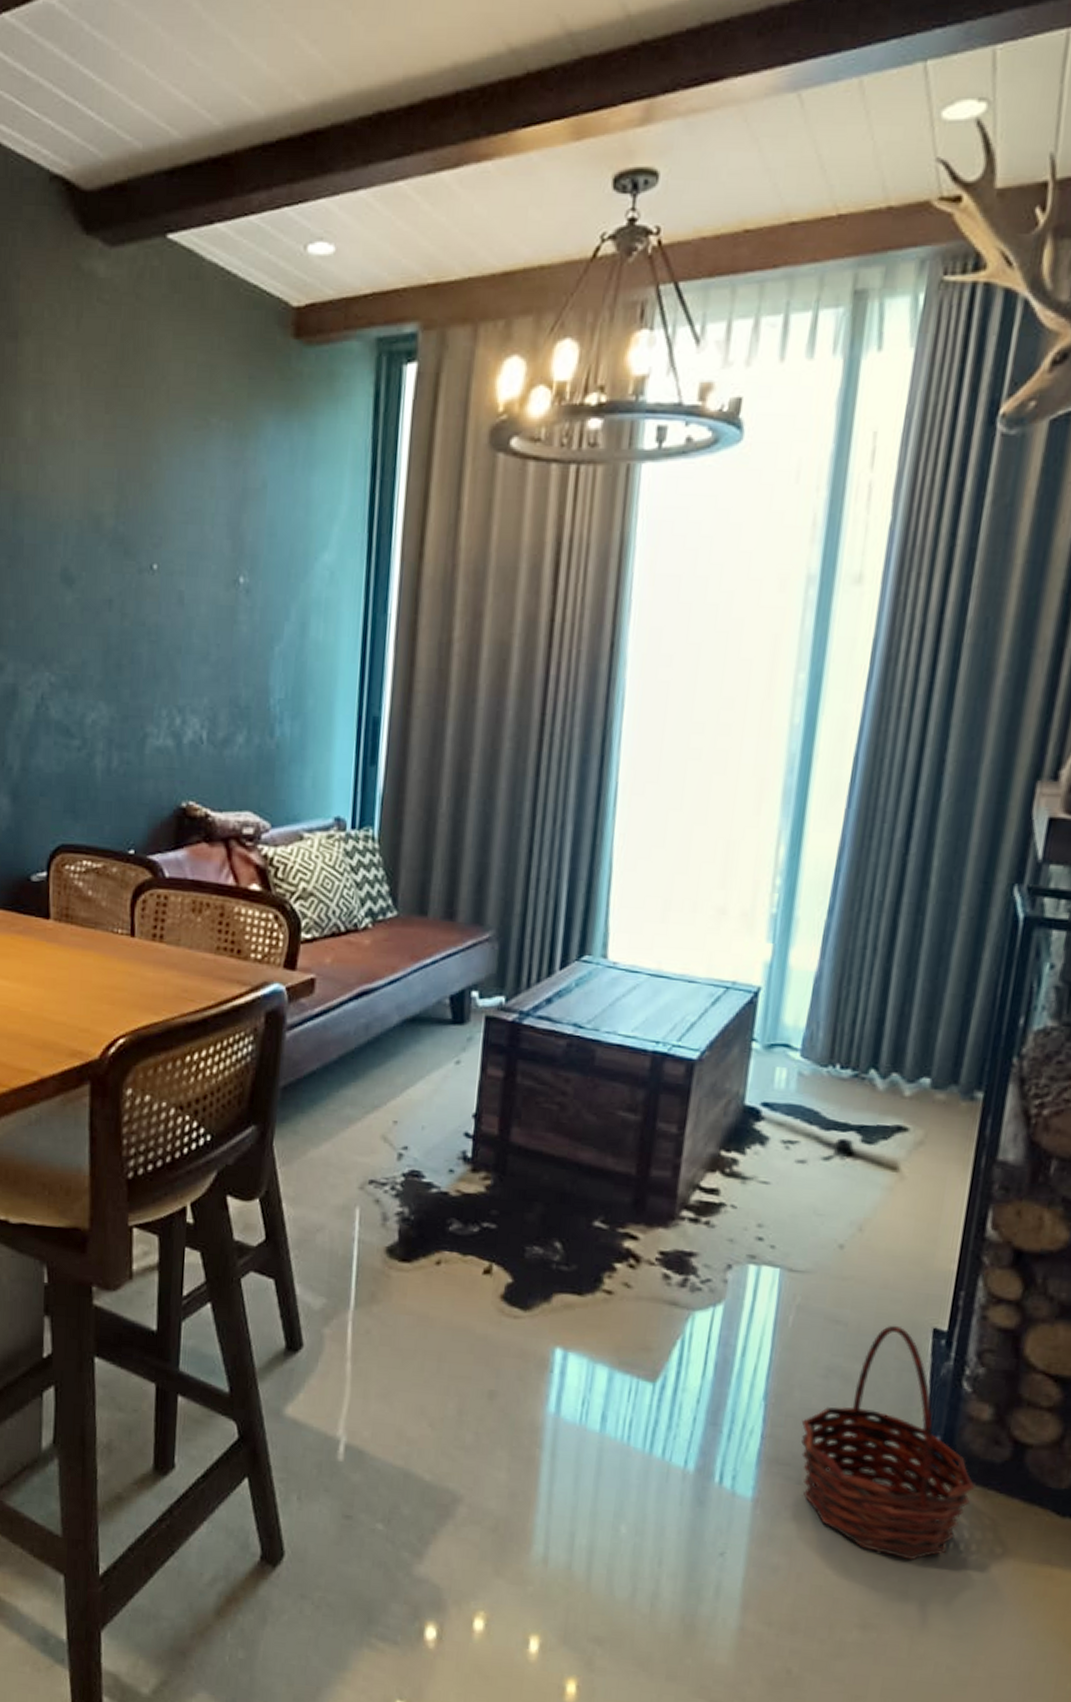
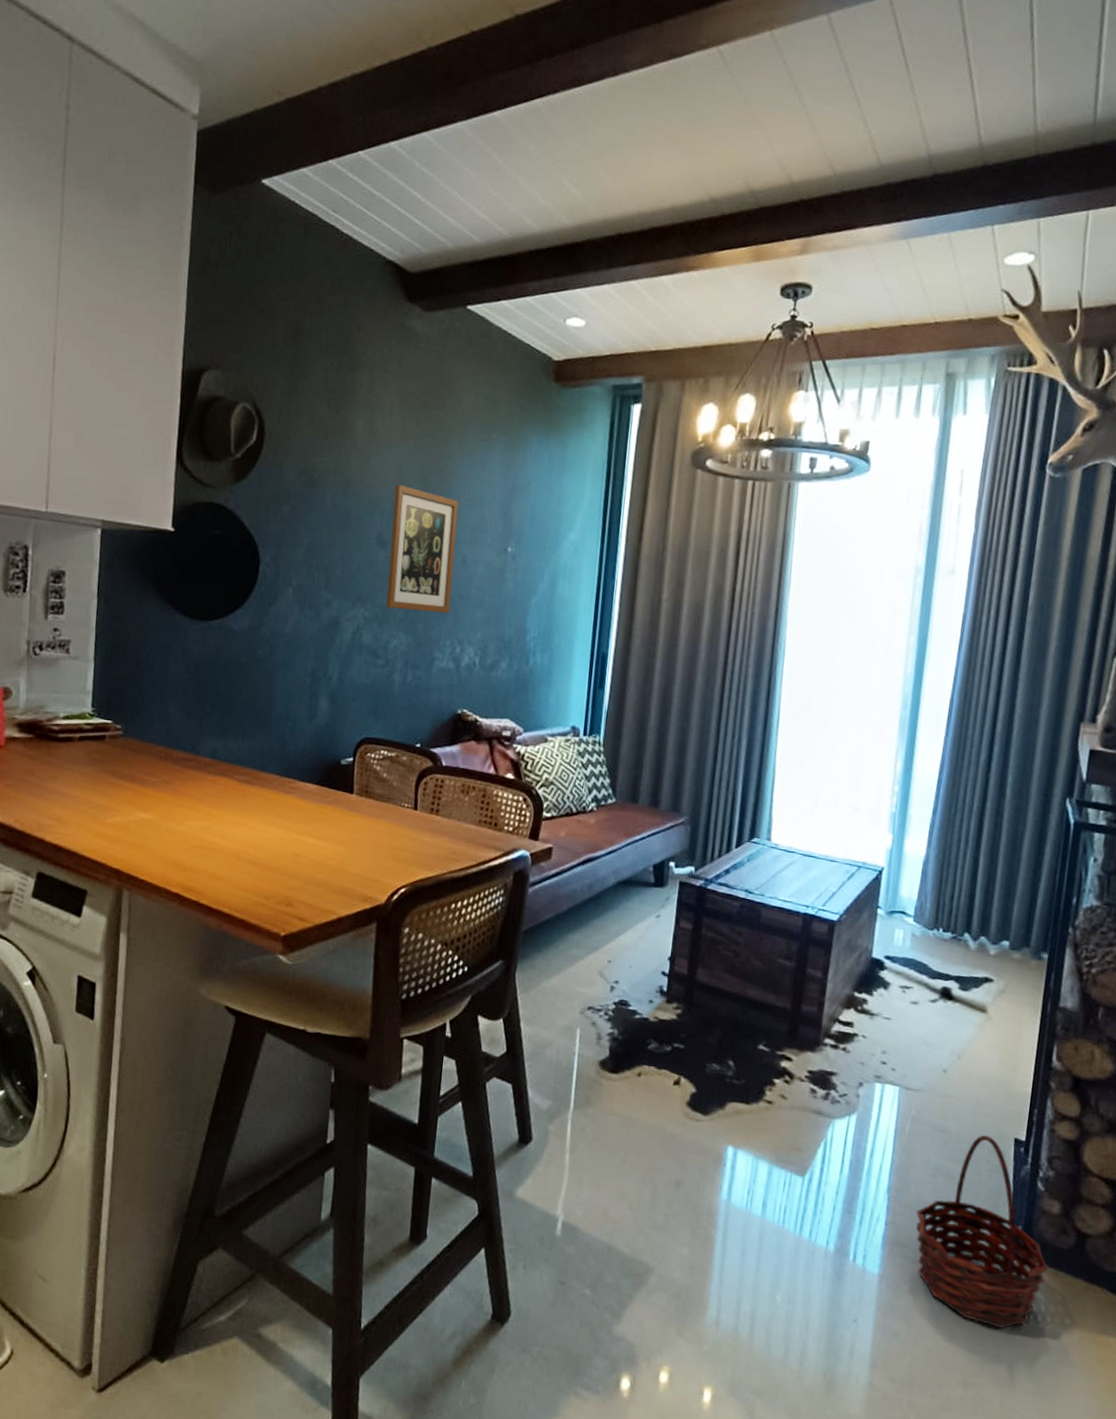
wall art: none [78,497,170,673] -> present [386,484,459,613]

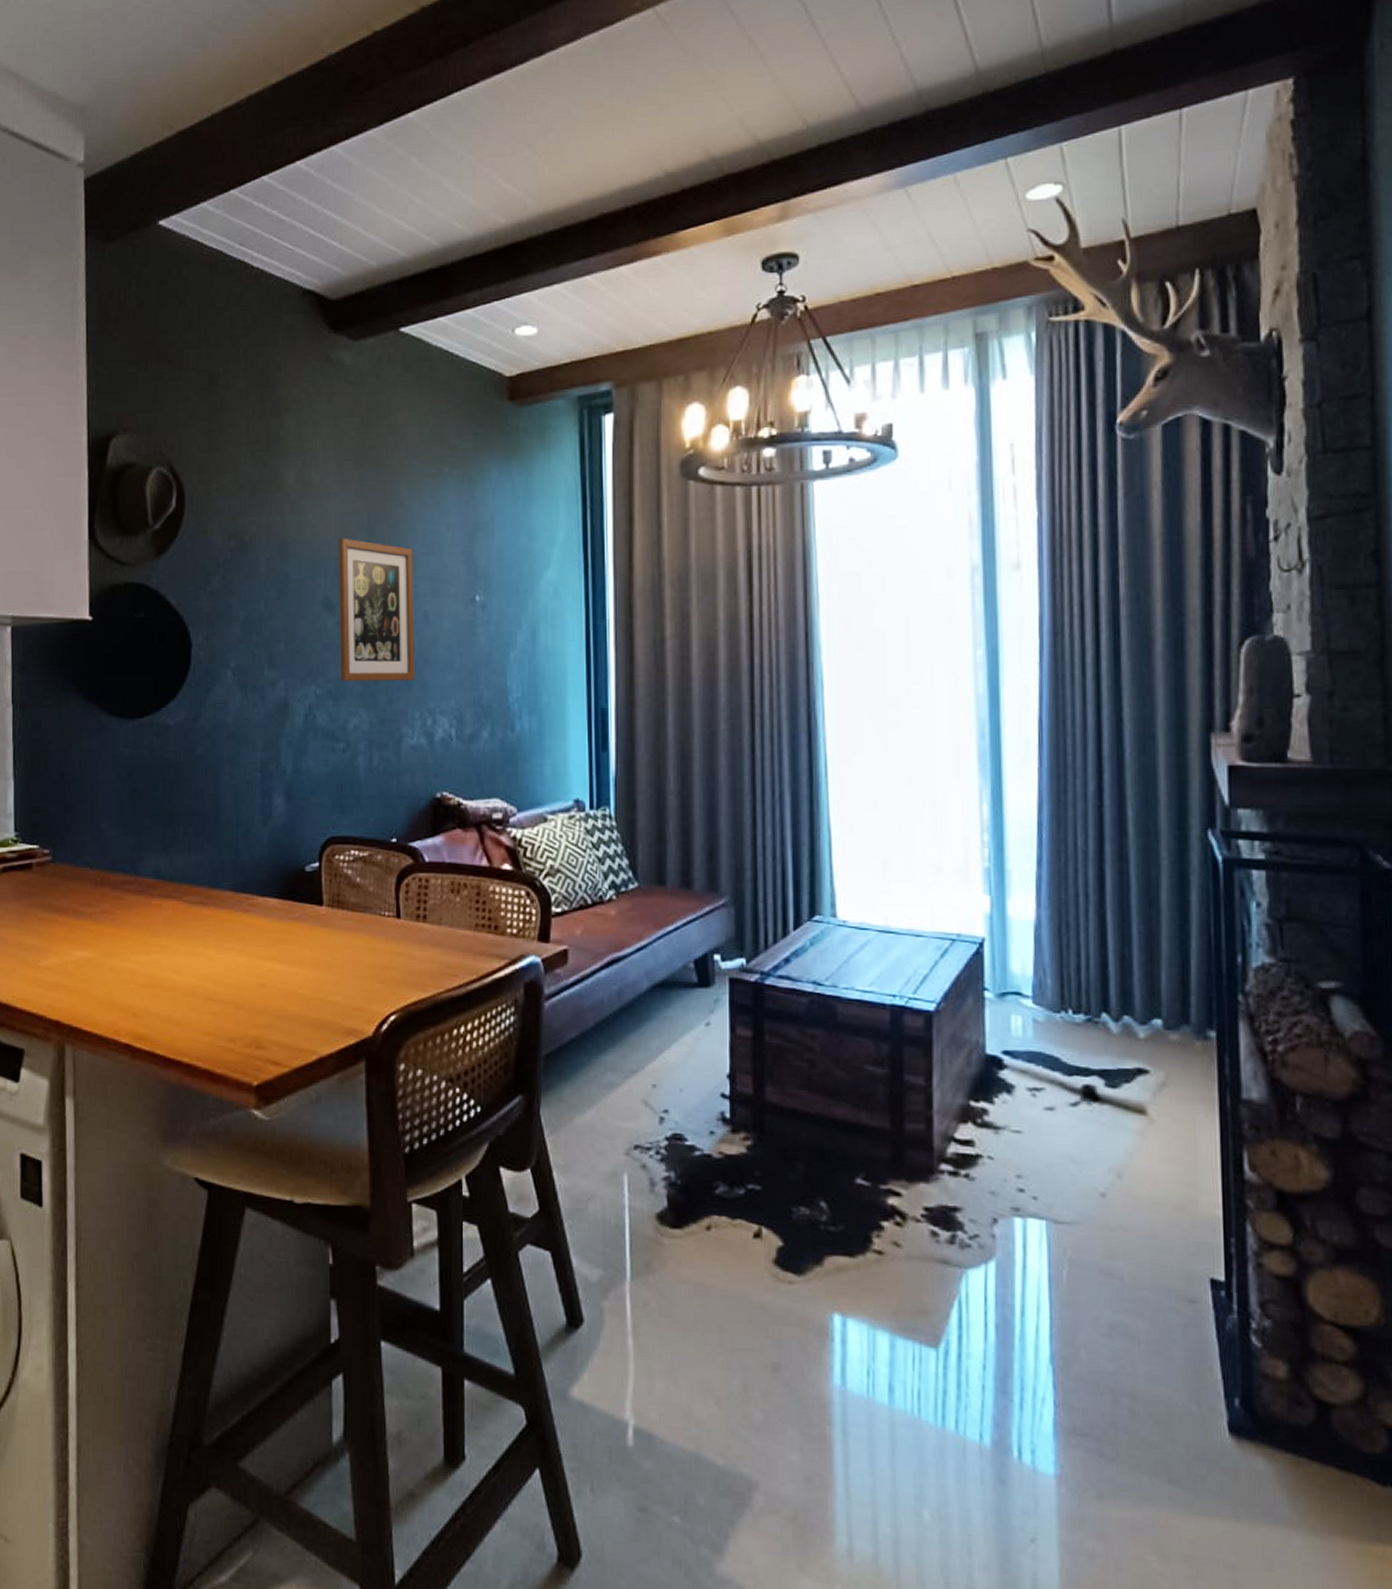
basket: present [916,1135,1049,1328] -> none [1093,1277,1285,1541]

